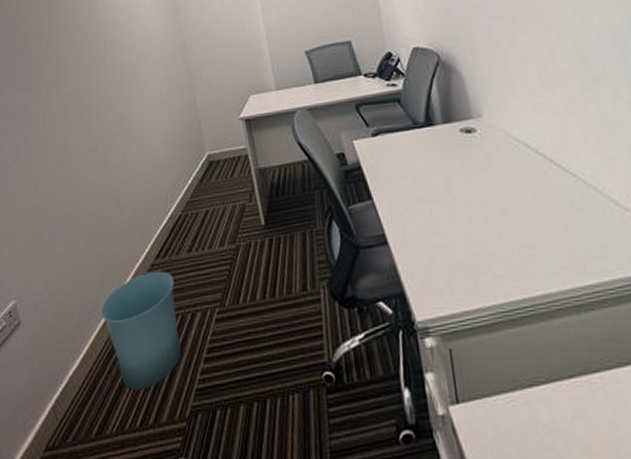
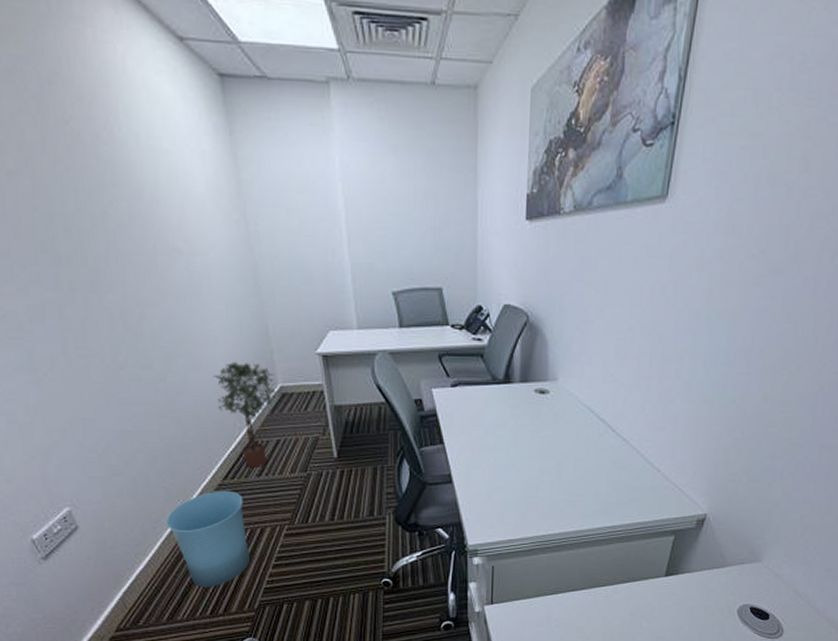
potted tree: none [148,134,207,244] -> present [213,361,279,468]

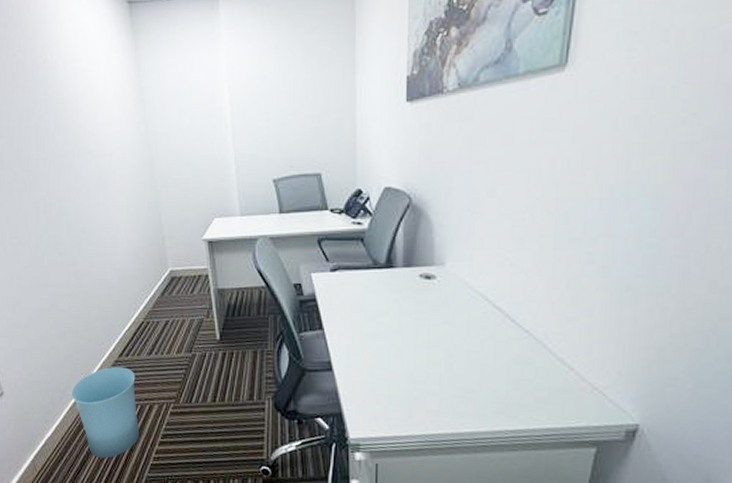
potted tree: present [213,361,279,468] -> none [115,247,169,347]

